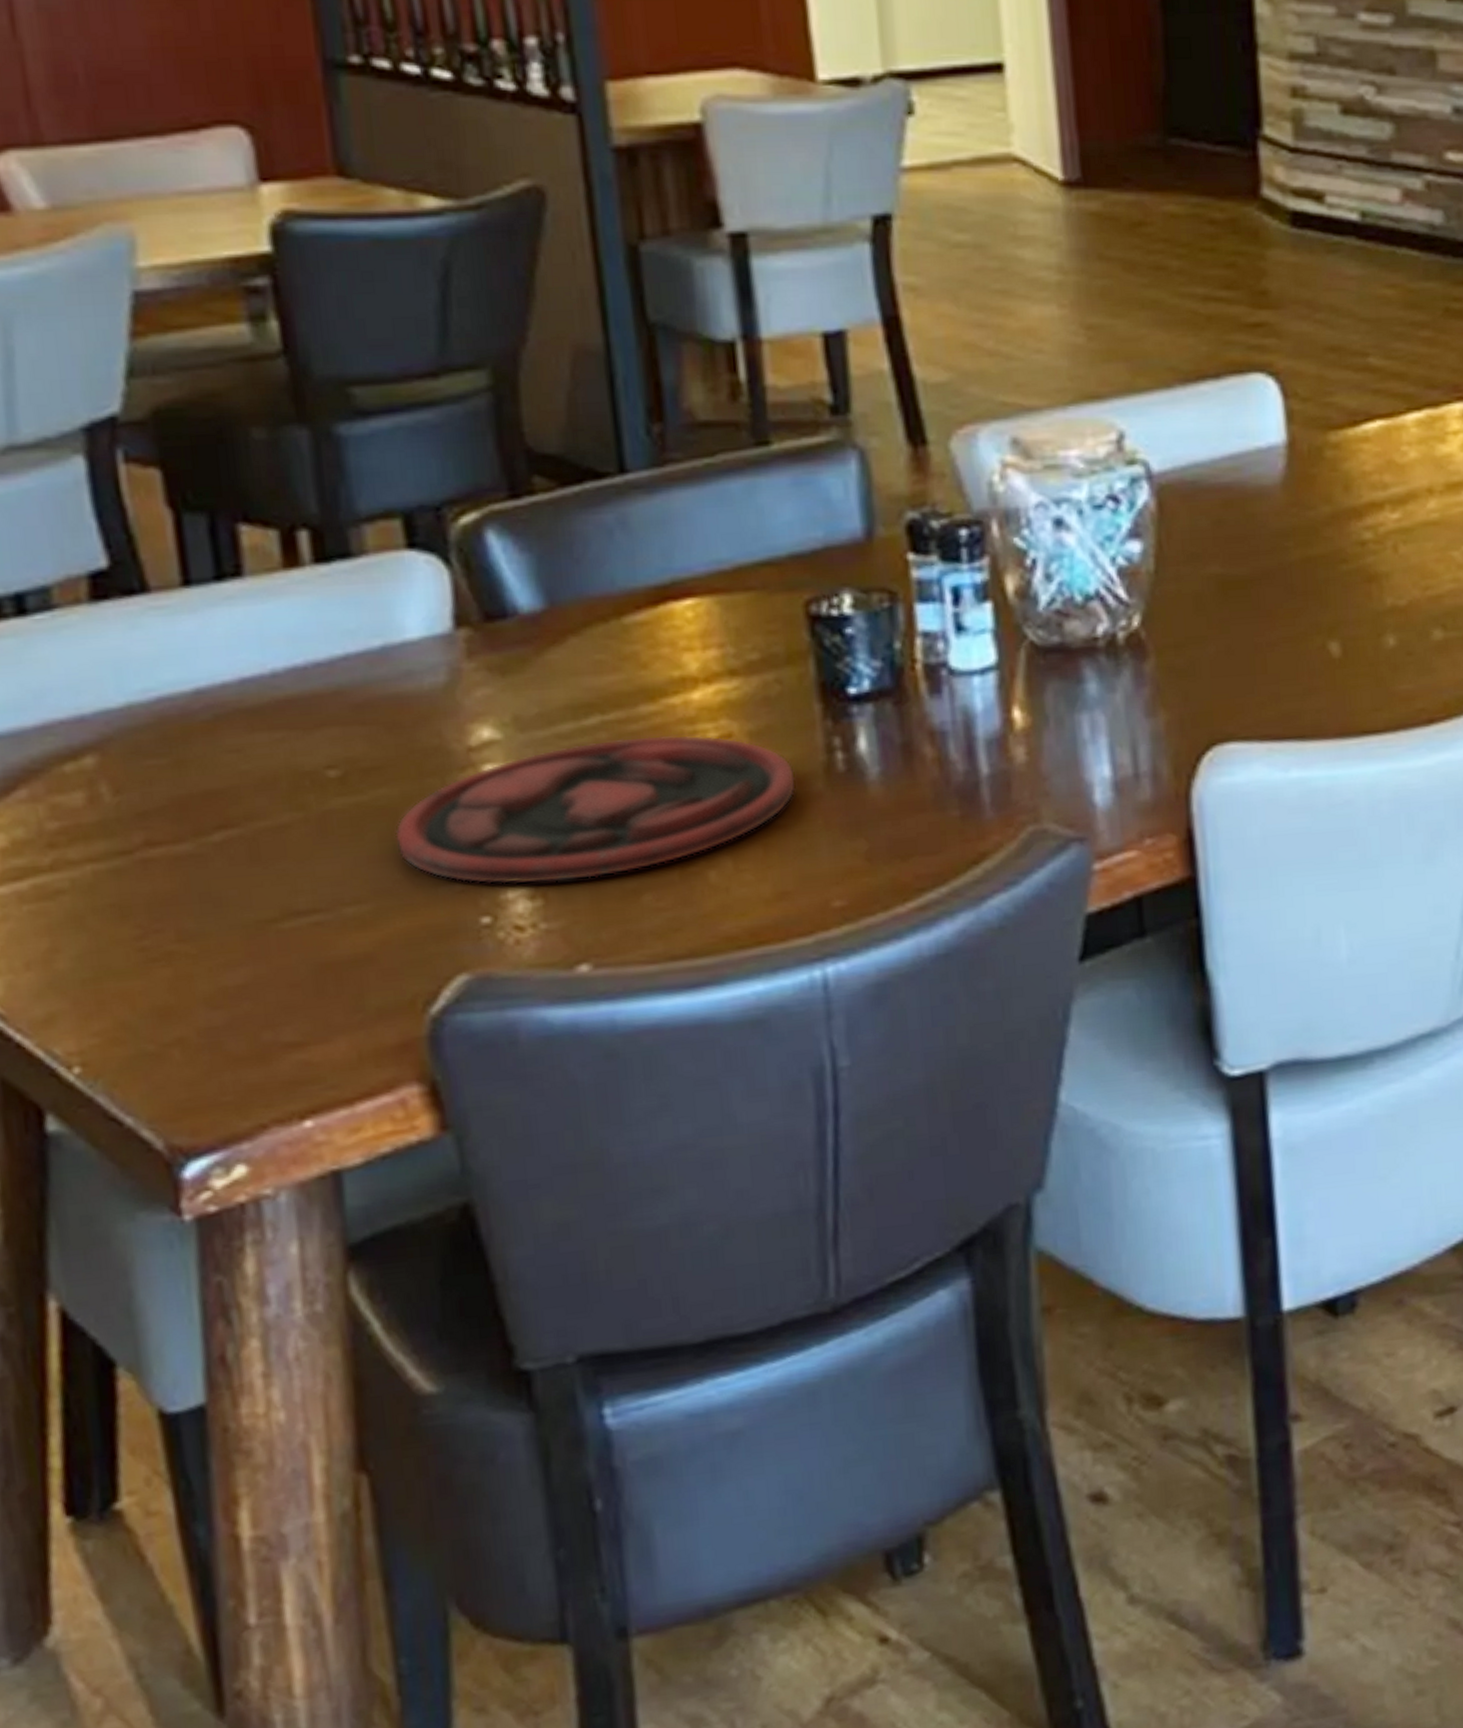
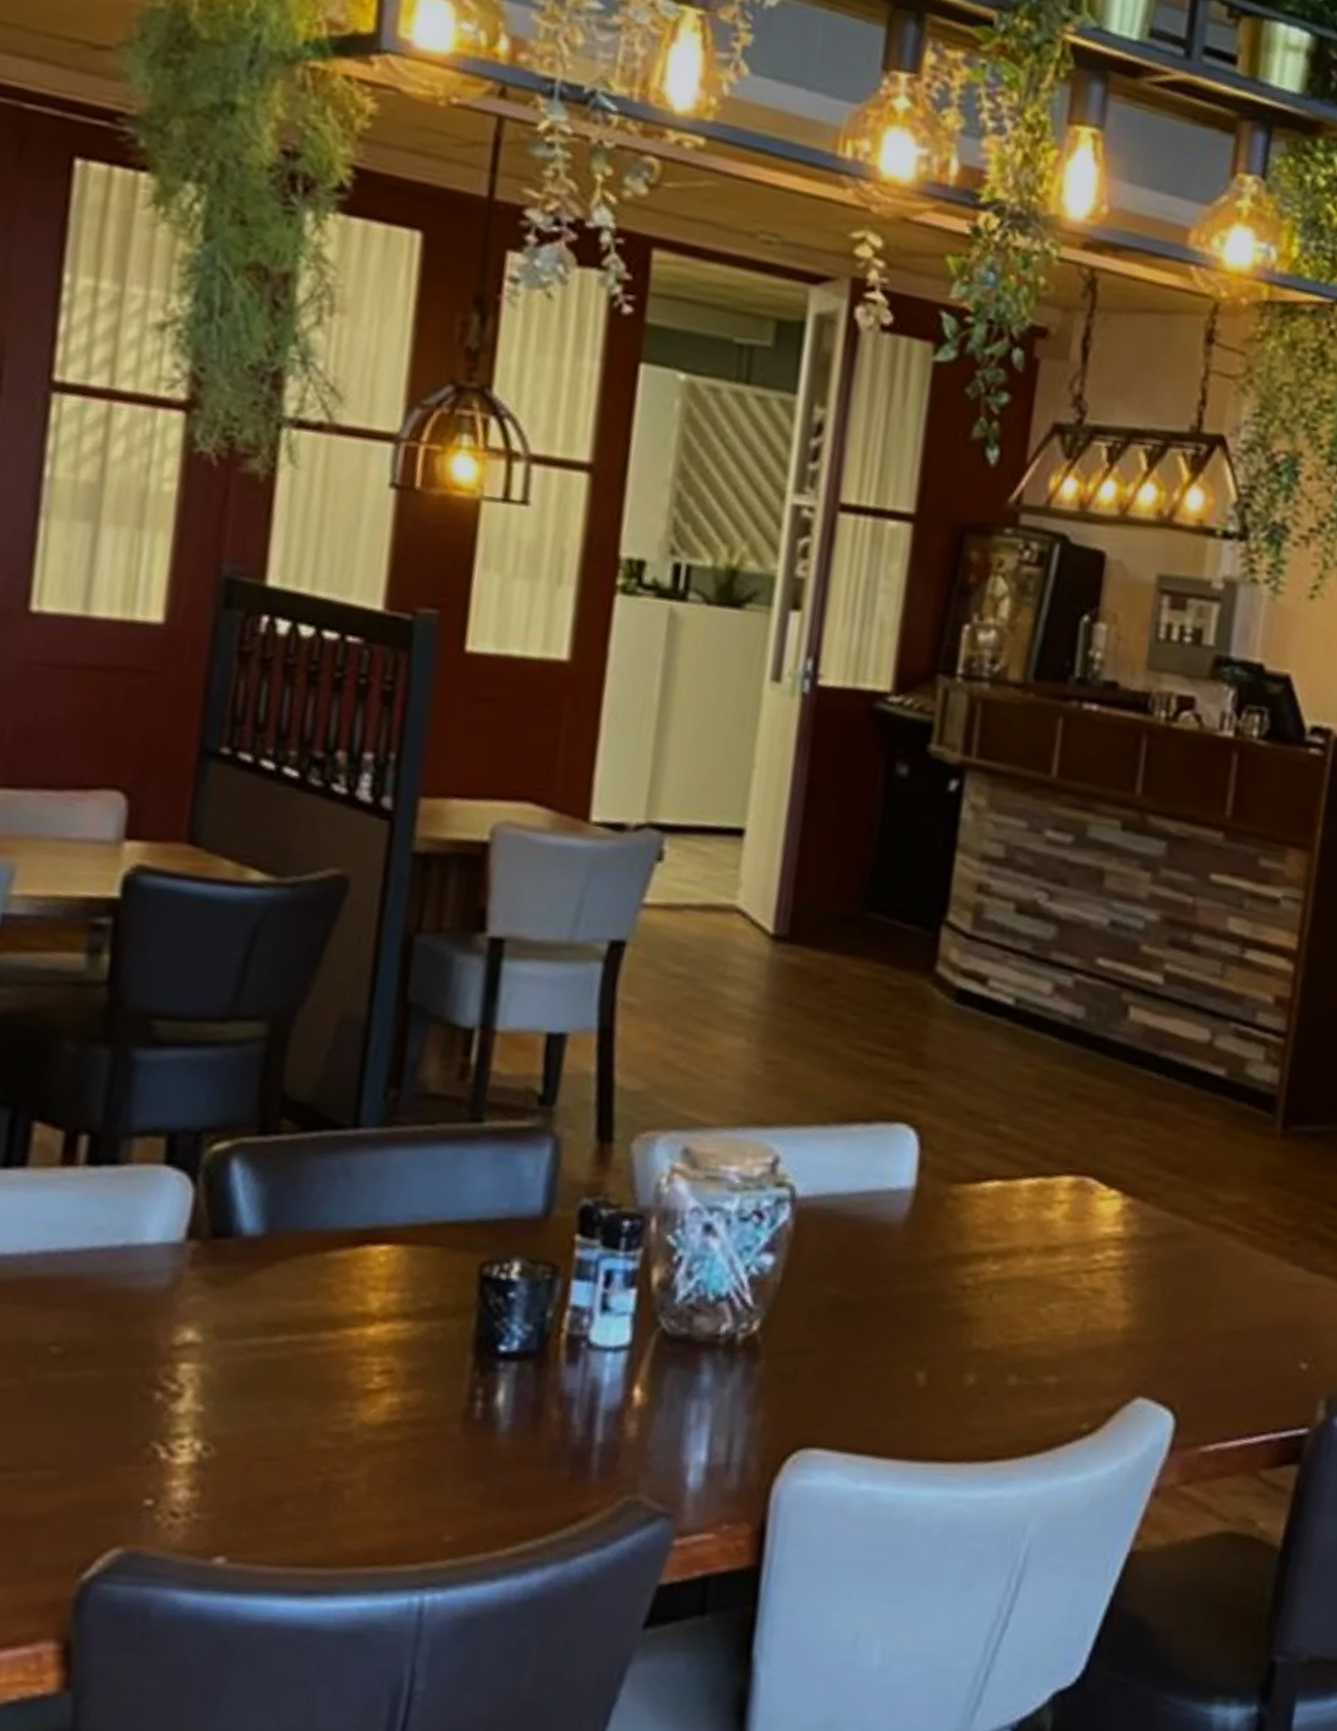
plate: present [395,734,796,885] -> none [90,1357,438,1481]

